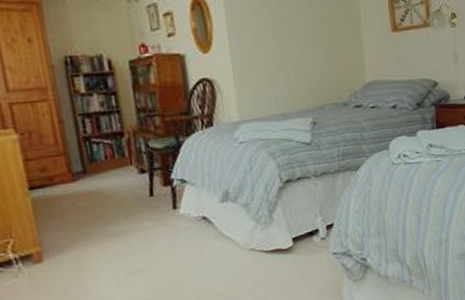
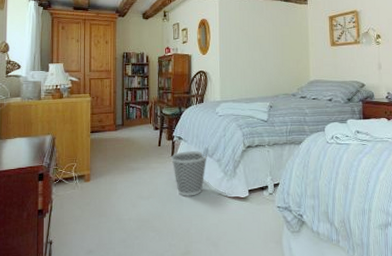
wastebasket: none [173,195,229,261] -> present [171,151,207,197]

